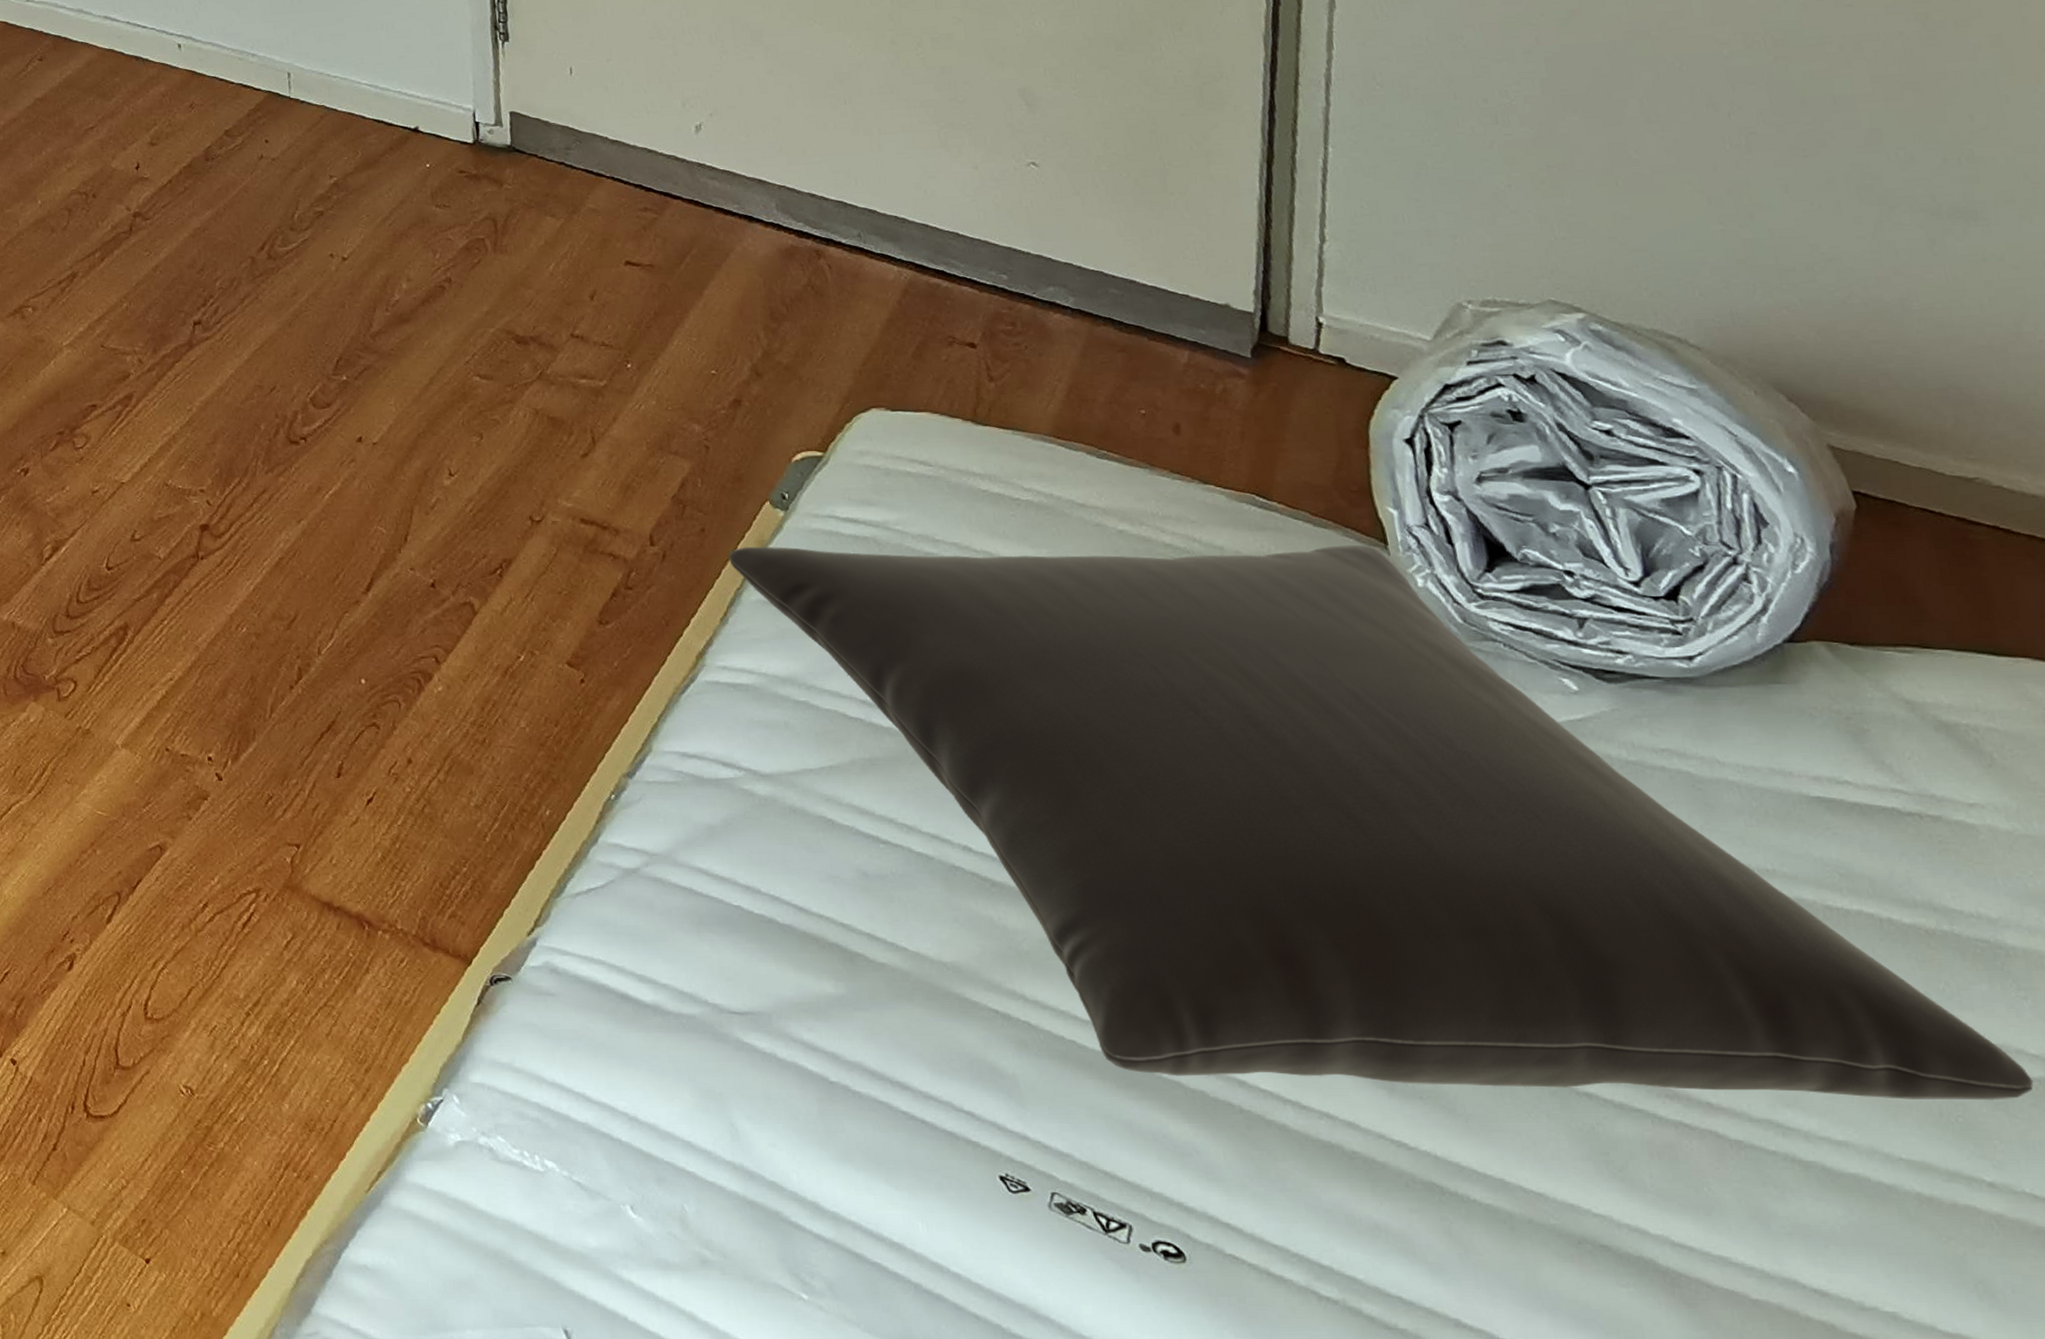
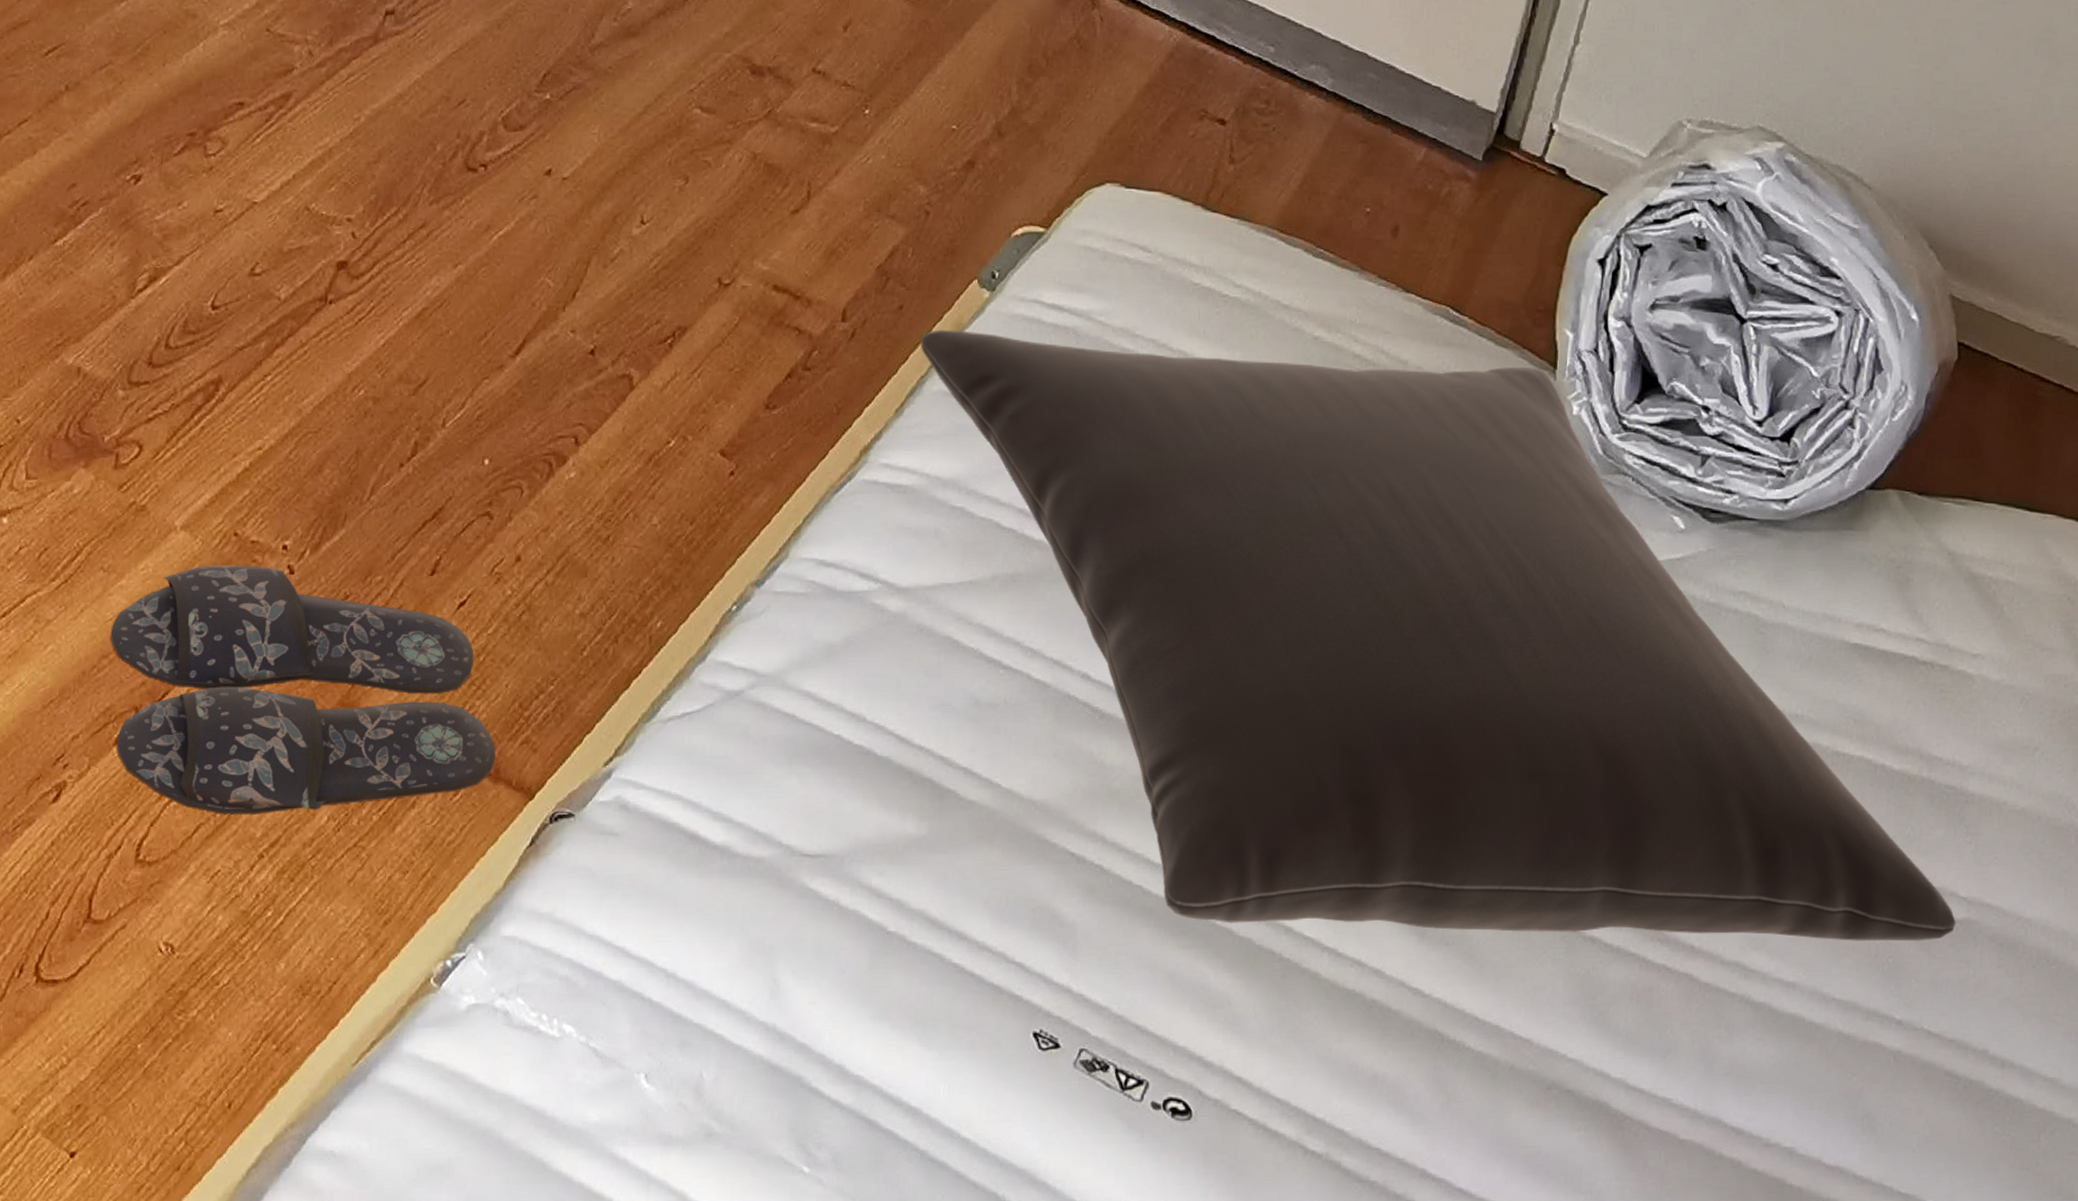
slippers: none [84,774,430,980] -> present [109,565,496,815]

